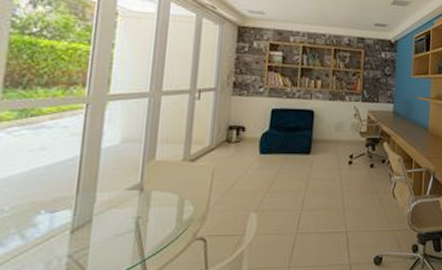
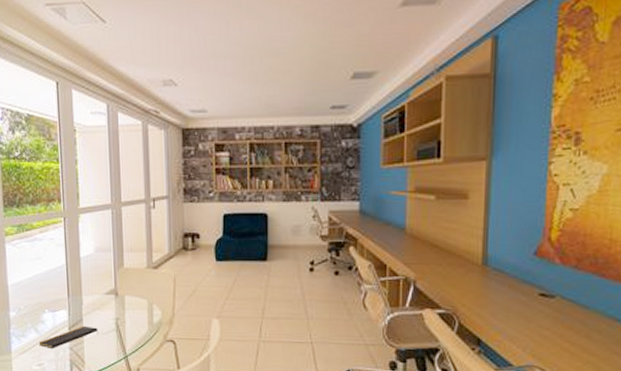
notepad: none [24,227,111,259] -> present [40,325,98,350]

